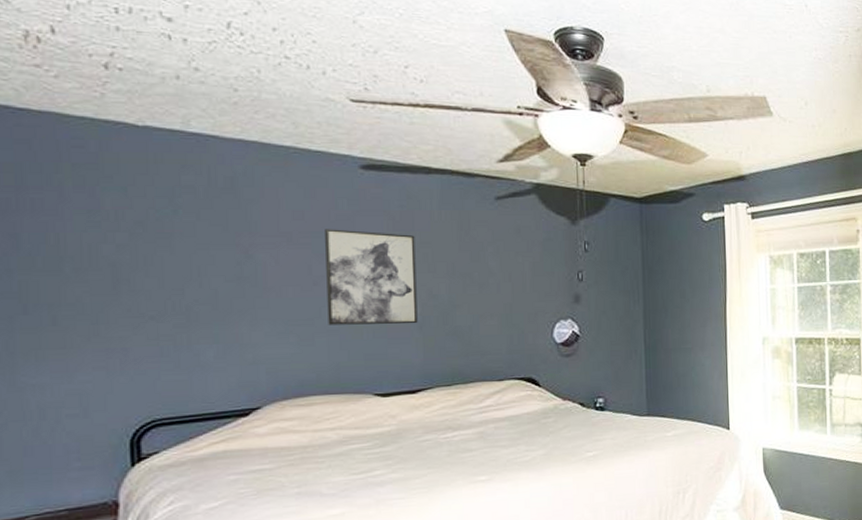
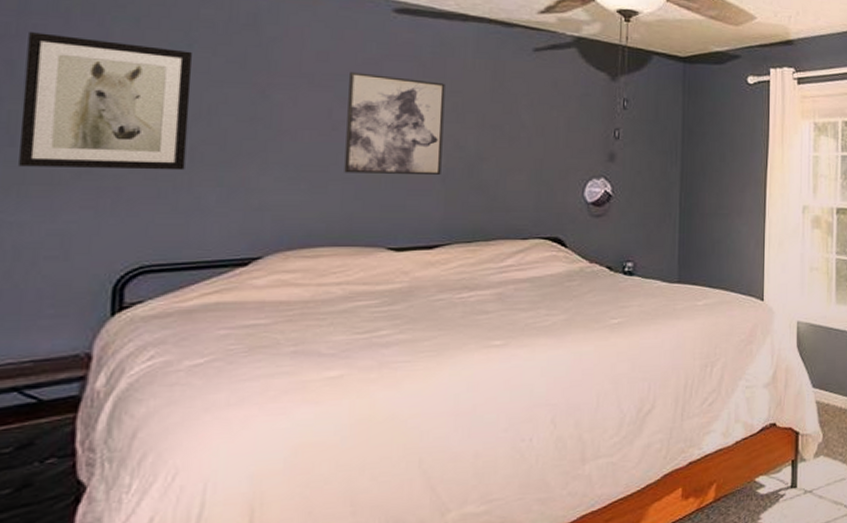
wall art: none [28,206,183,333] -> present [19,32,193,171]

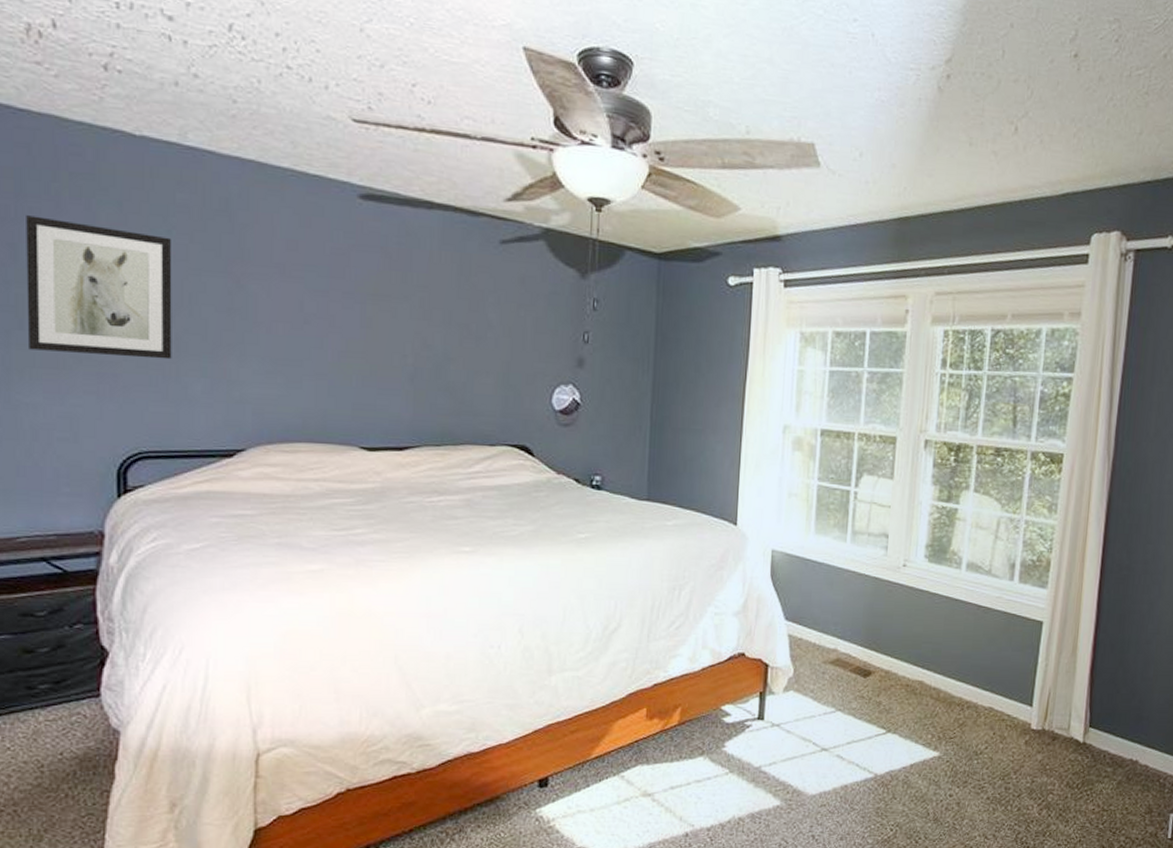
wall art: present [344,72,445,174] -> none [317,263,412,374]

